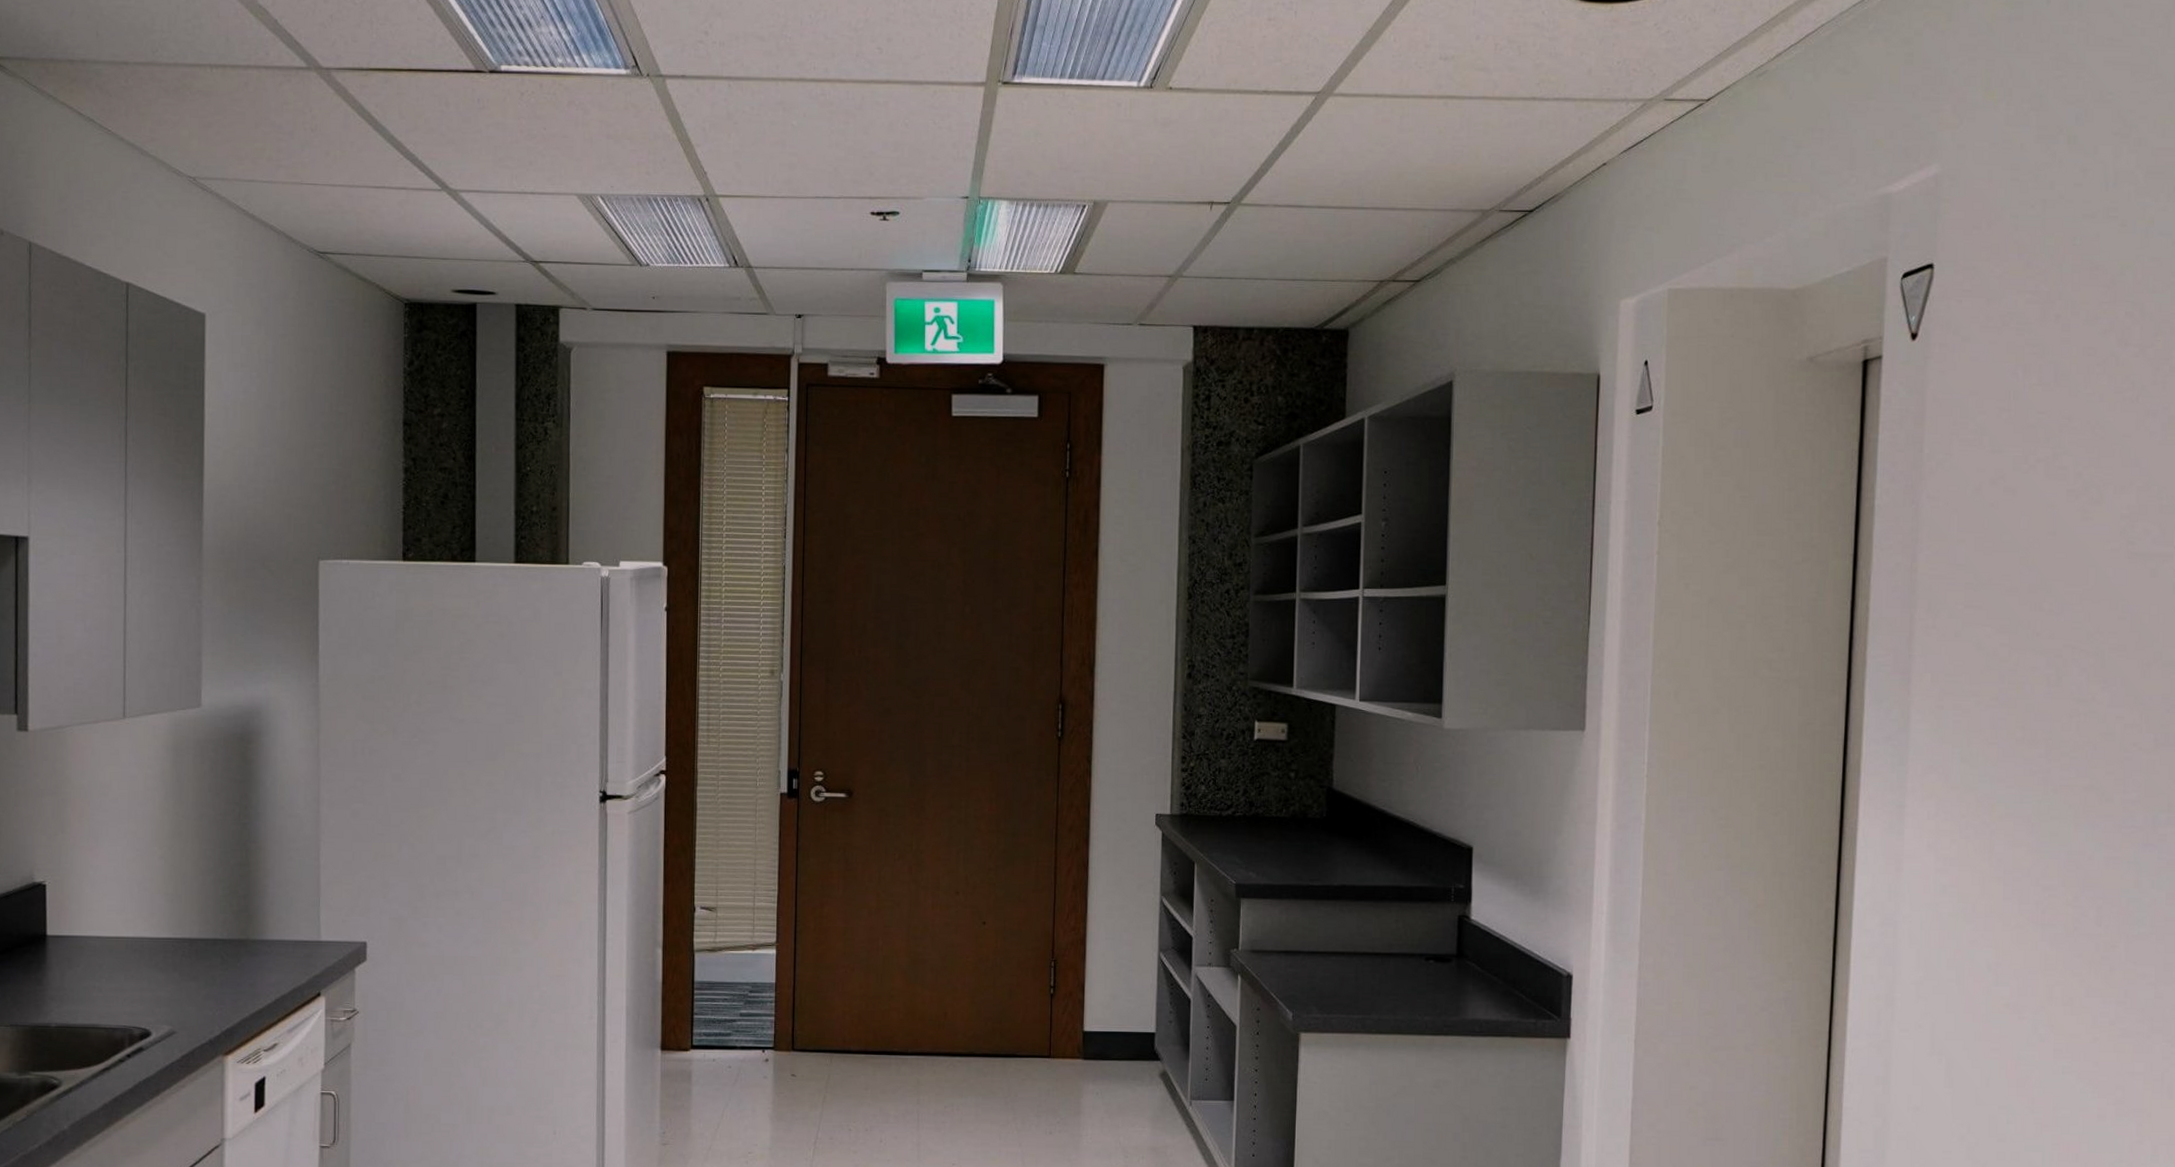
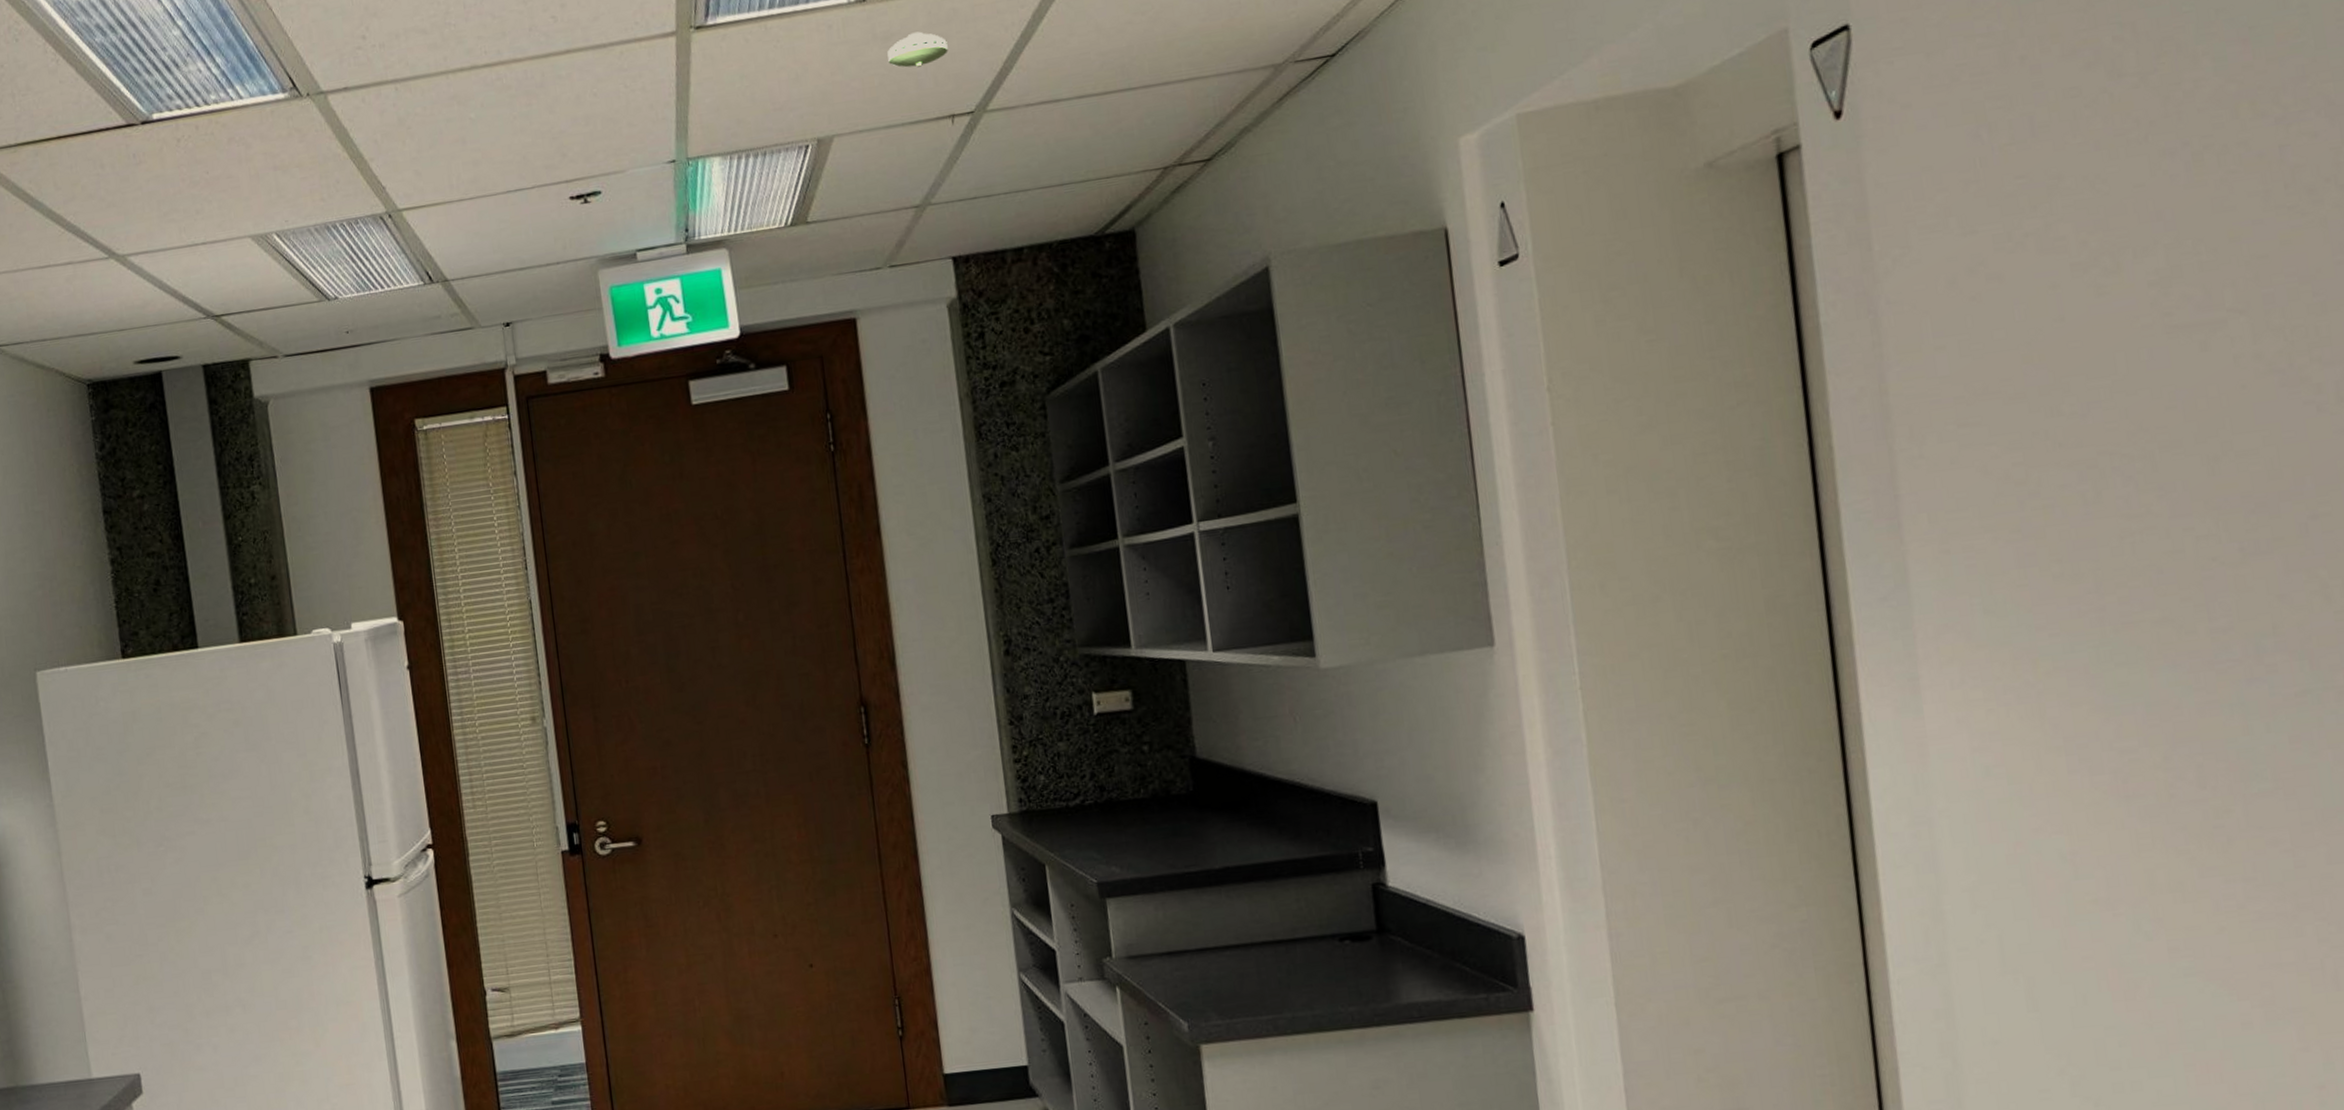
smoke detector: none [1164,124,1216,155] -> present [887,31,948,68]

